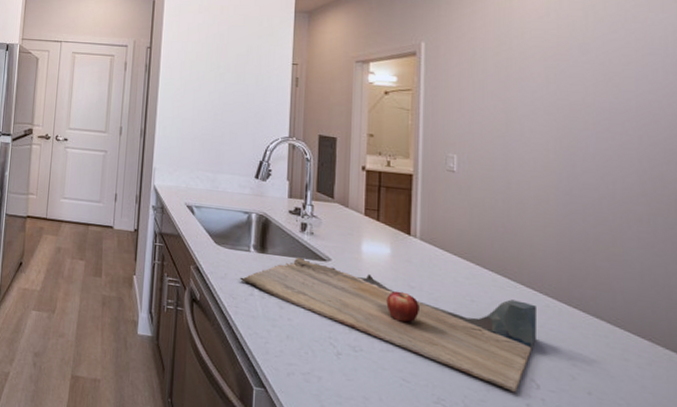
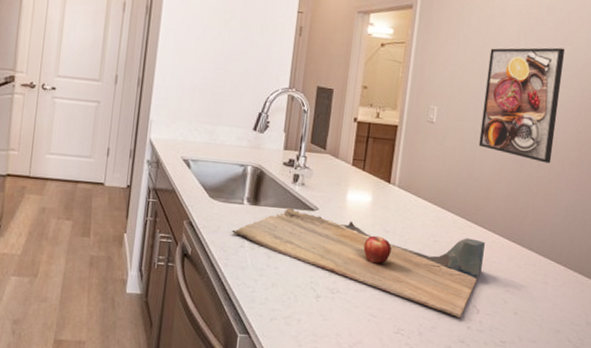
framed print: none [513,90,611,218] -> present [478,47,566,163]

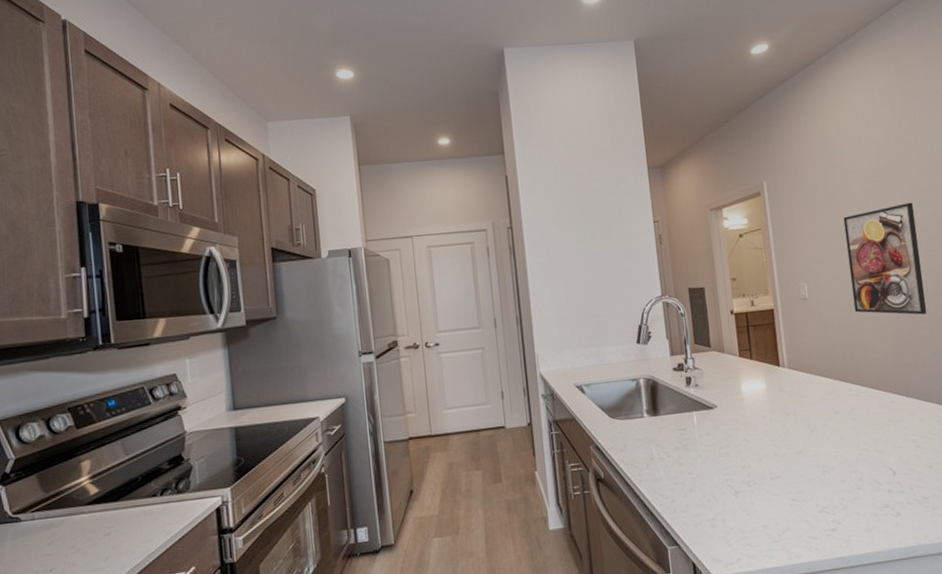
cutting board: present [232,208,485,317] -> none [639,402,888,483]

